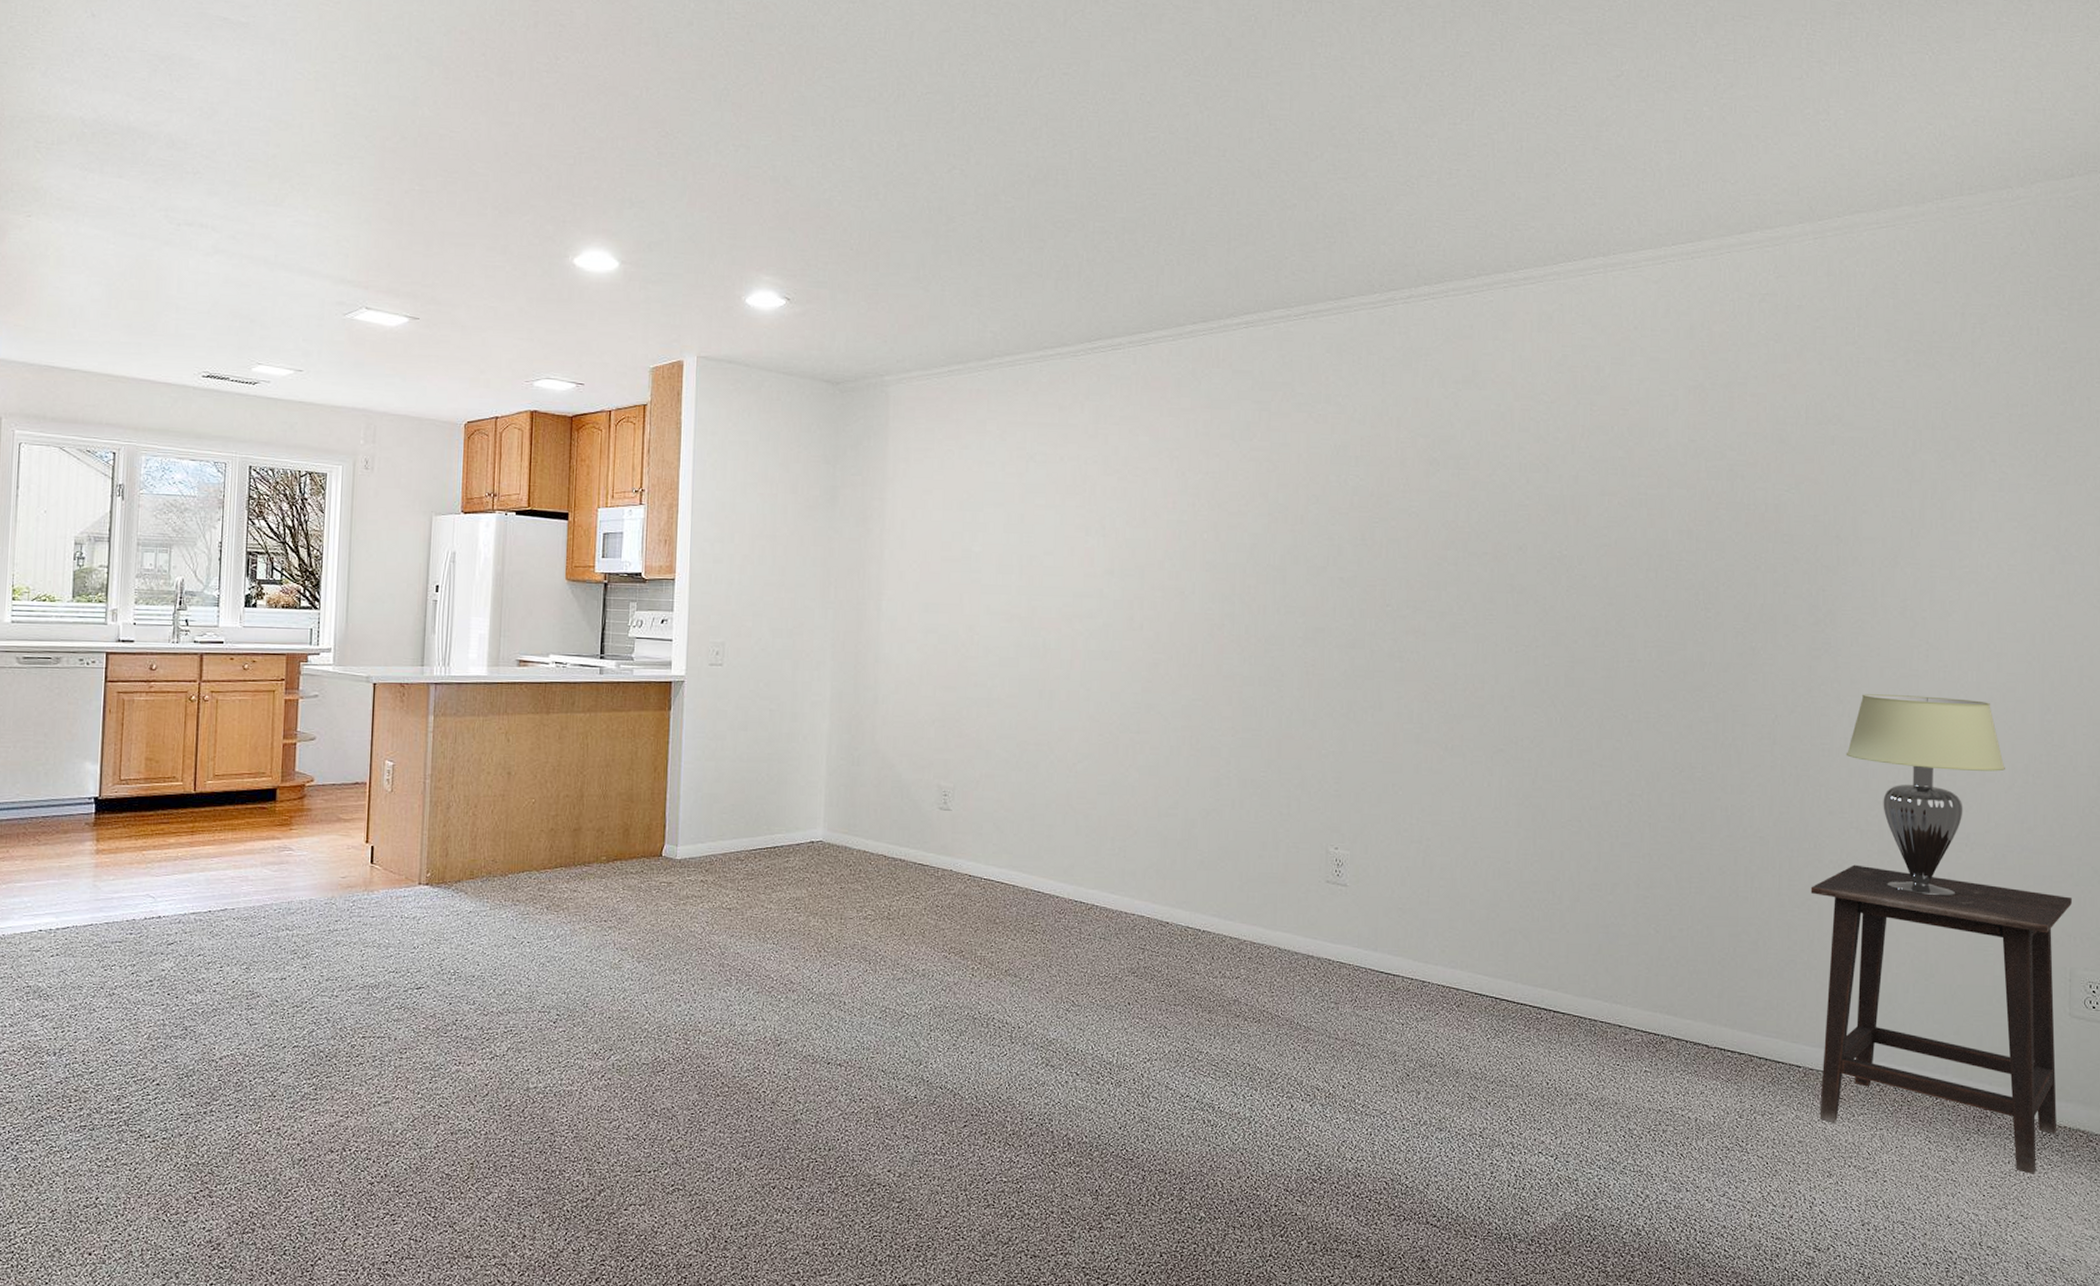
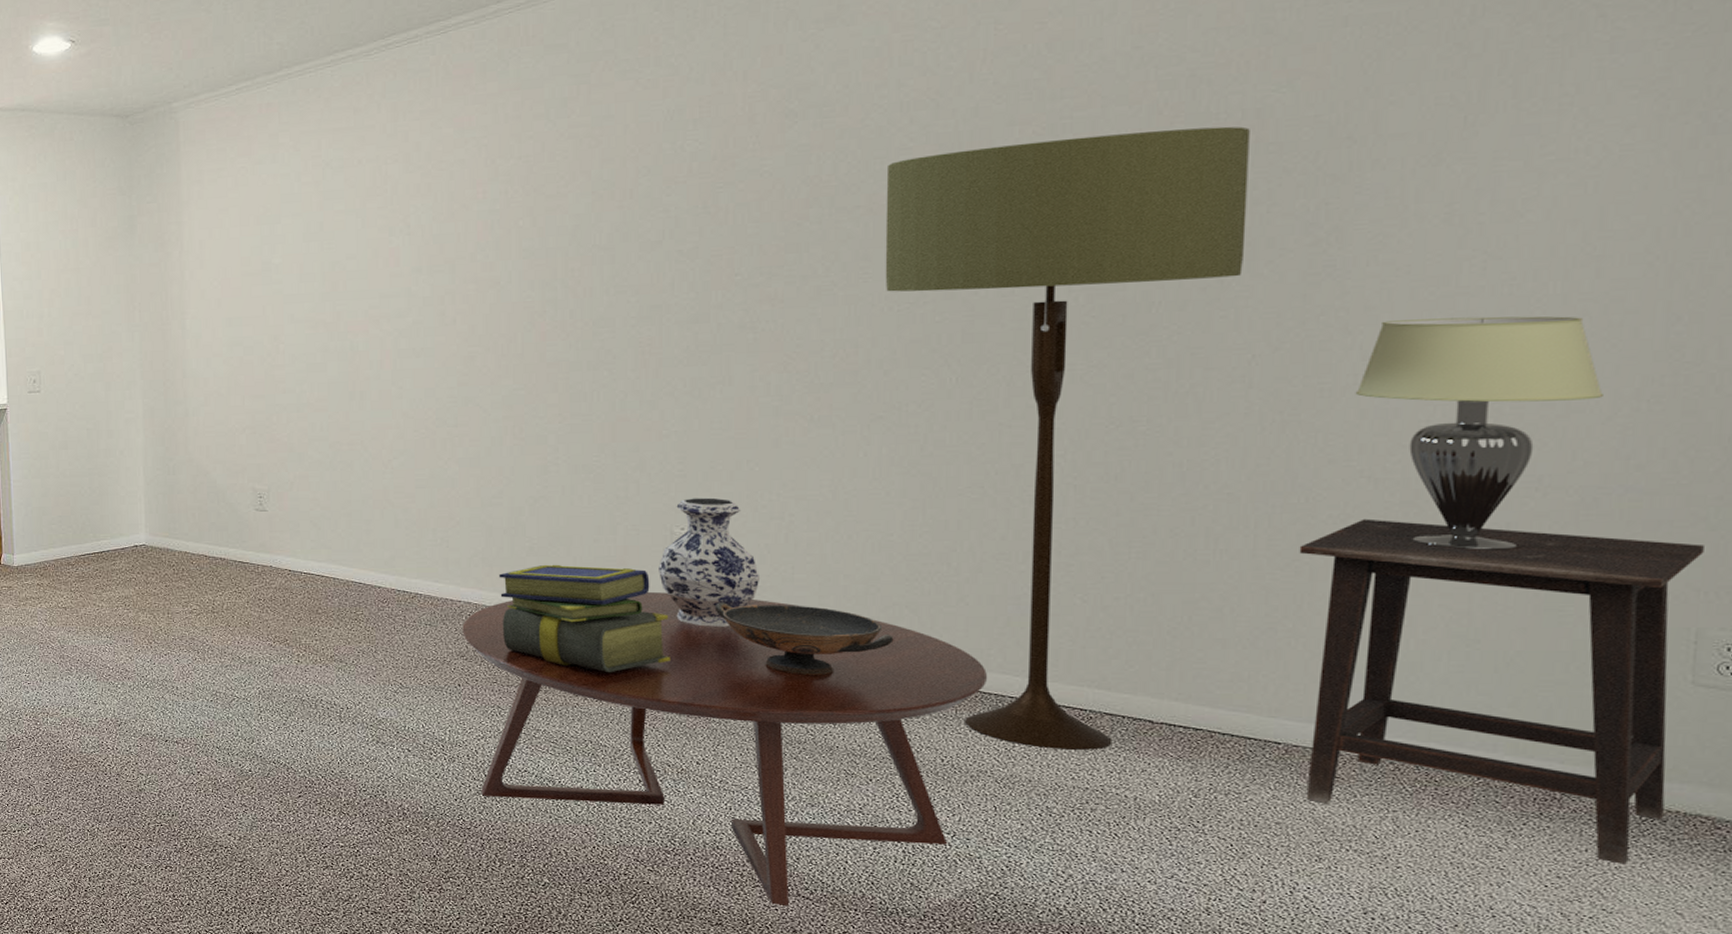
coffee table: none [1134,910,1584,1234] -> present [462,591,988,906]
stack of books: none [1171,879,1322,993] -> present [498,564,670,673]
vase: none [1314,818,1402,948] -> present [659,497,761,627]
decorative bowl: none [1362,923,1510,998] -> present [714,602,894,675]
floor lamp: none [1506,512,1771,1074] -> present [885,126,1250,751]

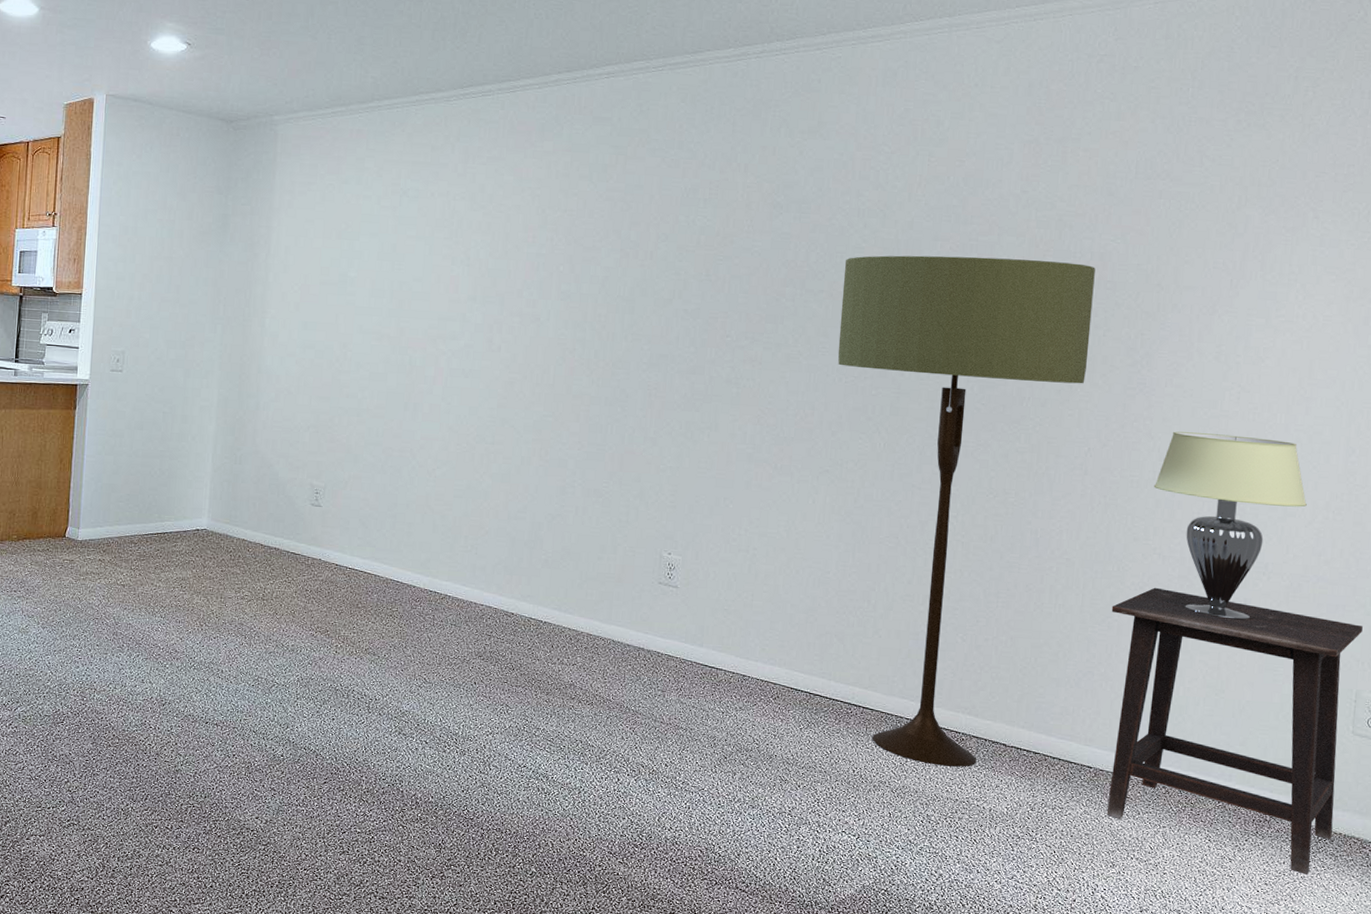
coffee table: present [462,591,988,906] -> none [482,607,892,897]
stack of books: present [498,564,670,673] -> none [515,576,653,680]
vase: present [659,497,761,627] -> none [648,527,727,644]
decorative bowl: present [714,602,894,675] -> none [689,621,824,691]

